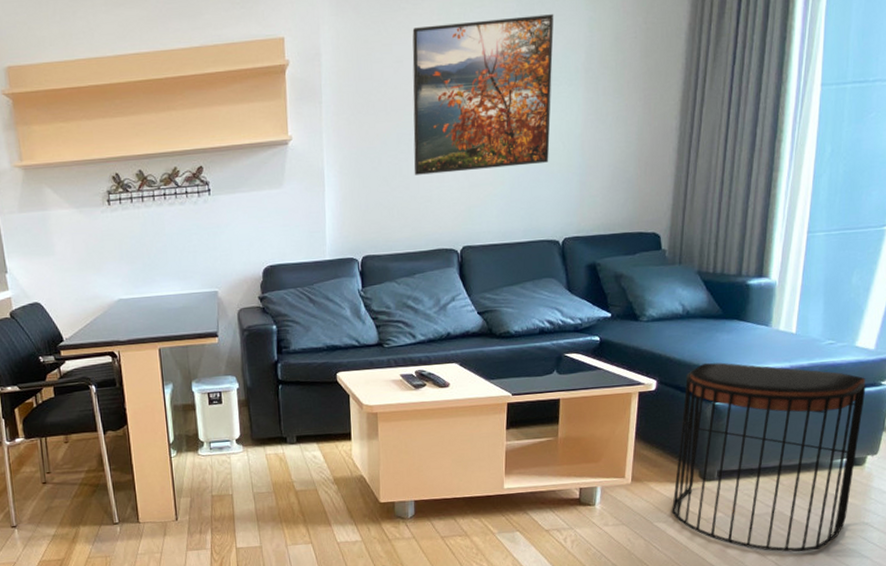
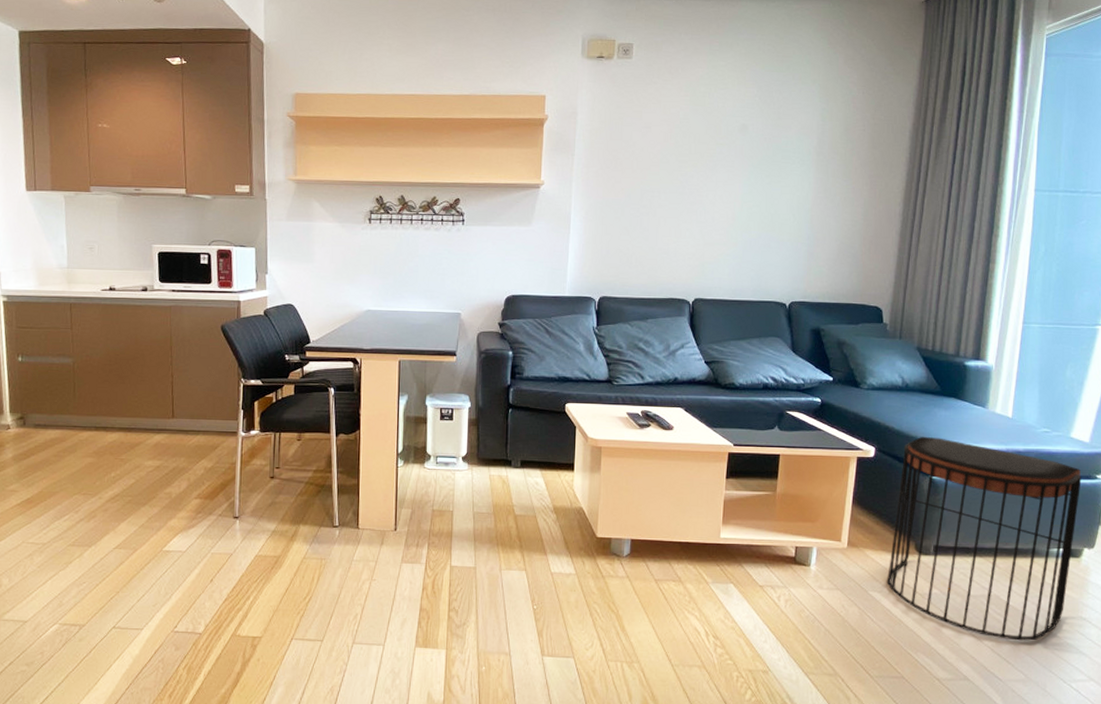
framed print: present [412,14,554,175] -> none [653,99,791,232]

